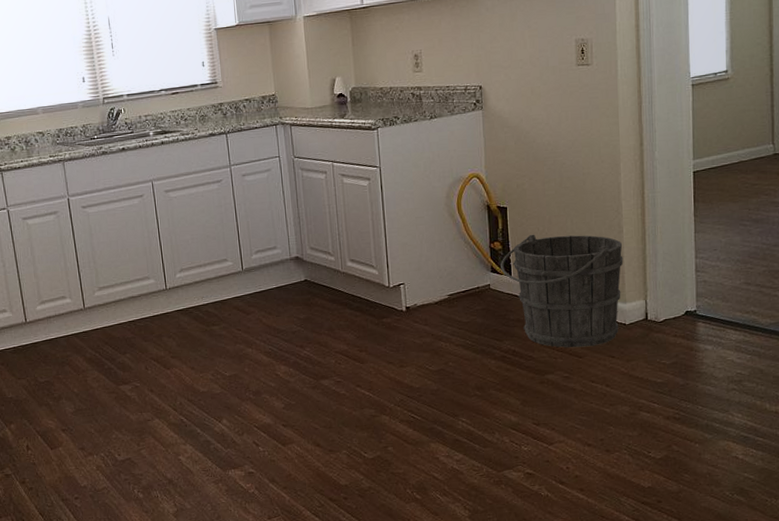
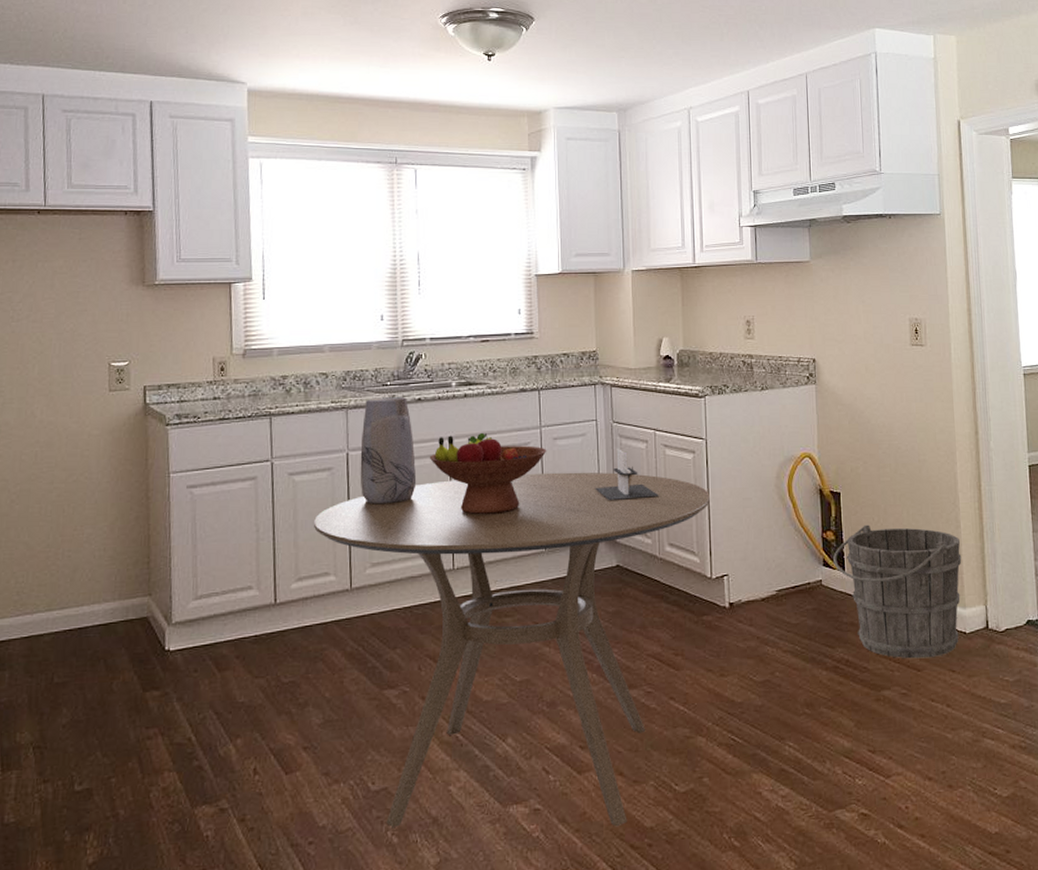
dining table: none [47,201,386,488] -> present [313,472,711,829]
vase: none [78,148,128,240] -> present [360,397,417,505]
fruit bowl: none [136,174,238,244] -> present [429,432,547,514]
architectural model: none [282,179,339,225] -> present [595,448,659,500]

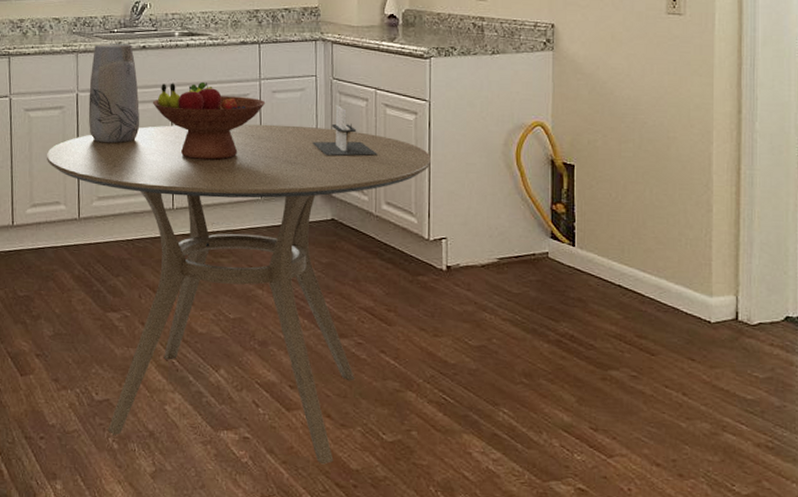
bucket: present [833,524,962,659] -> none [563,200,711,344]

